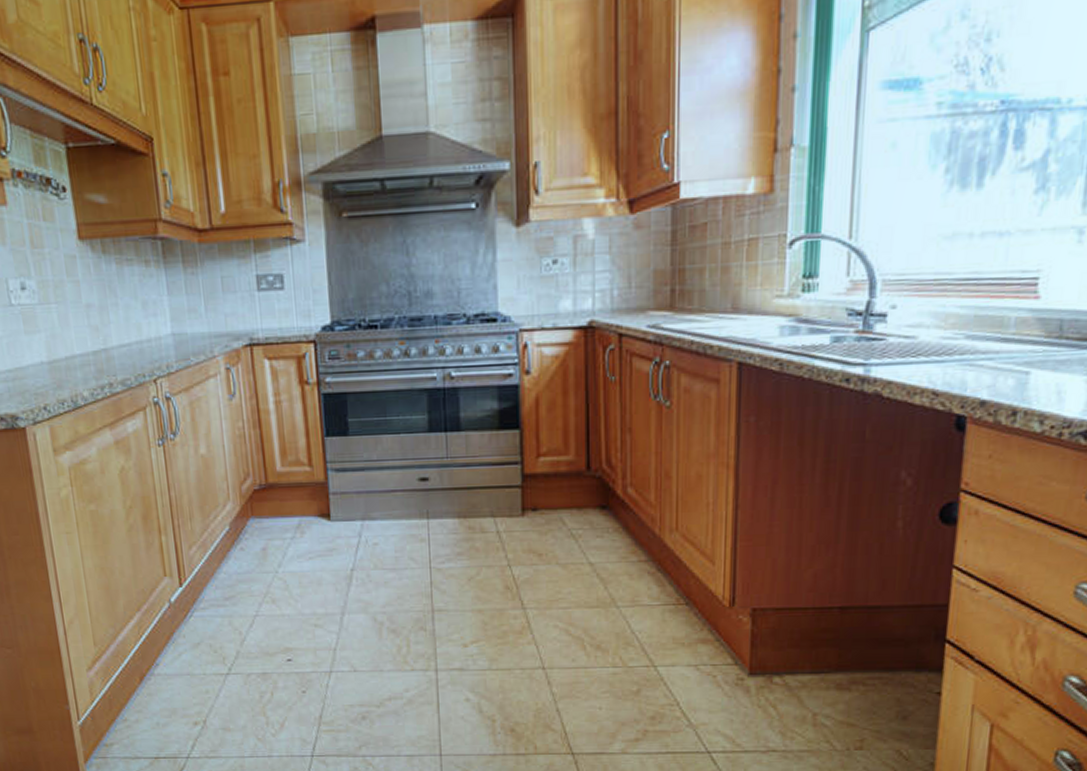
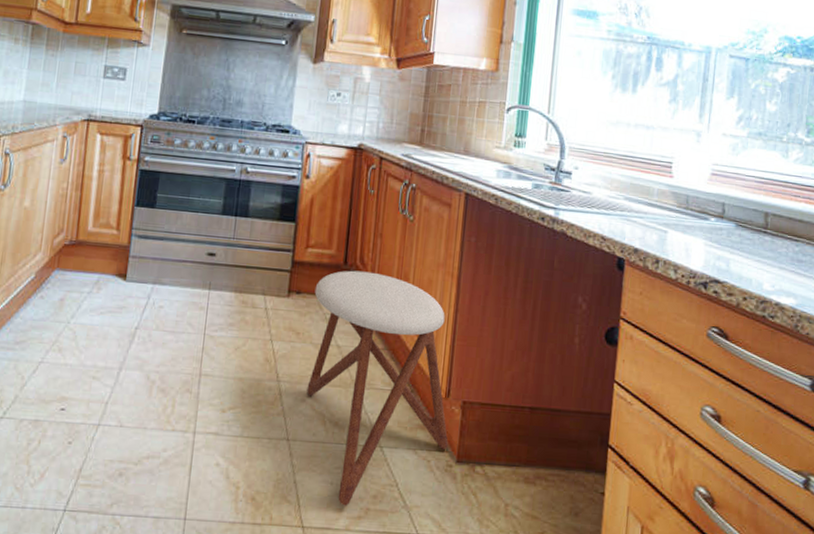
stool: none [554,475,737,730] -> present [307,270,448,506]

